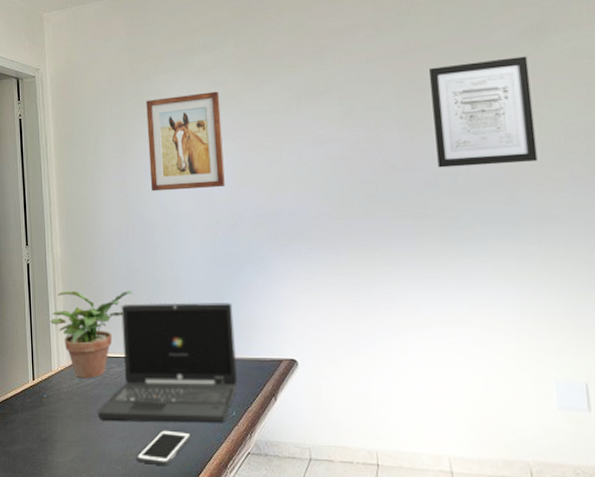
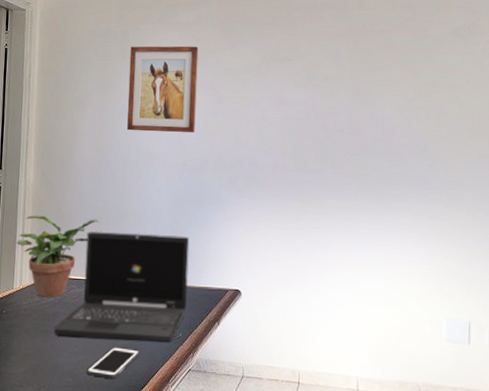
wall art: present [429,56,538,168] -> none [377,50,458,139]

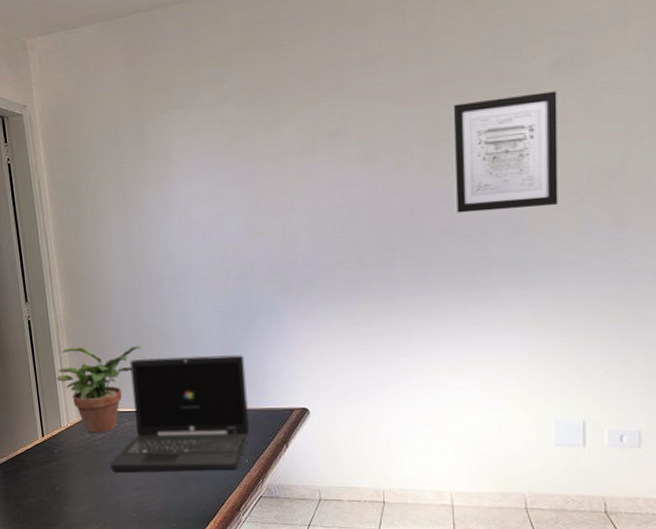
cell phone: present [87,347,140,380] -> none [151,478,205,512]
wall art: present [127,46,199,133] -> none [148,131,236,242]
wall art: none [377,50,458,139] -> present [454,91,558,213]

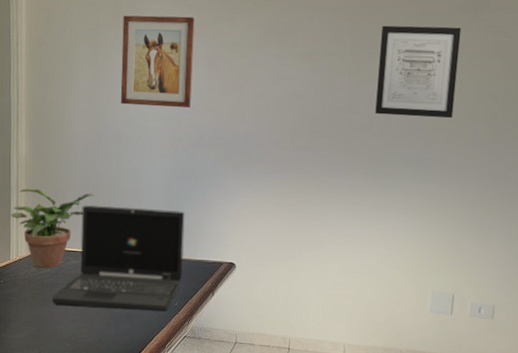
wall art: none [148,131,236,242] -> present [120,15,195,108]

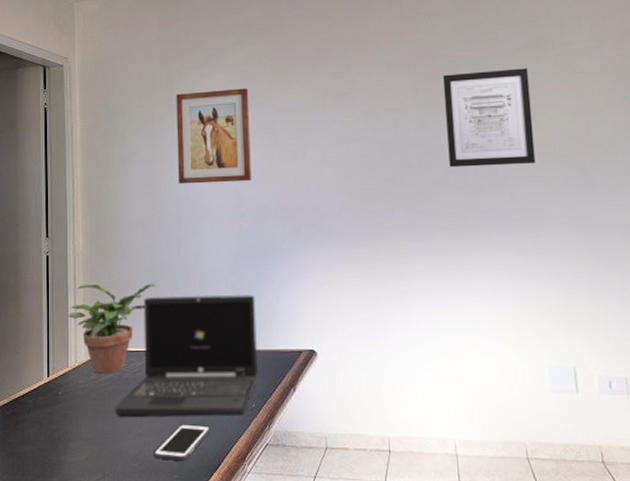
cell phone: none [86,315,137,345] -> present [154,424,211,462]

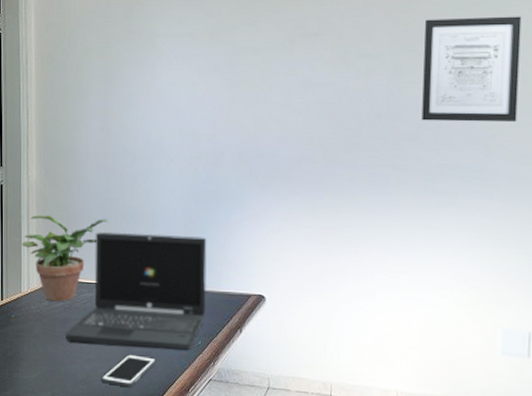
wall art: present [176,88,251,184] -> none [134,23,212,123]

